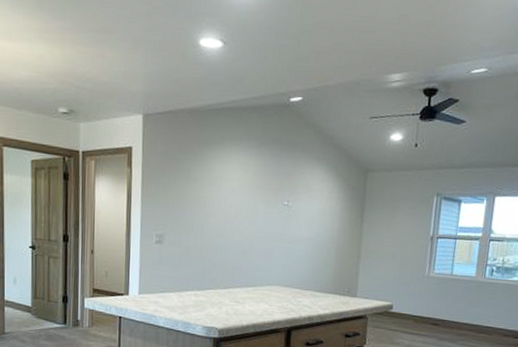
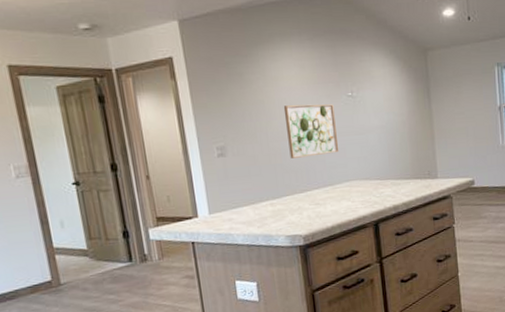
wall art: none [220,205,269,257] -> present [283,104,339,159]

